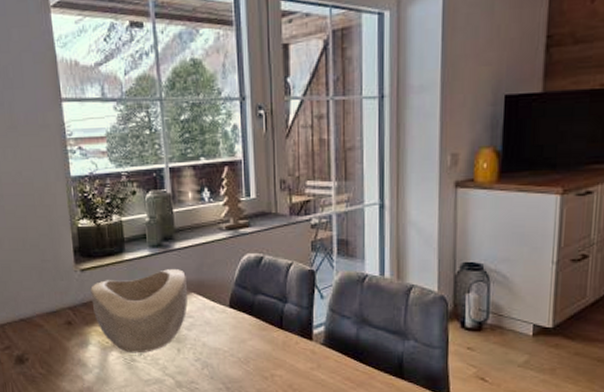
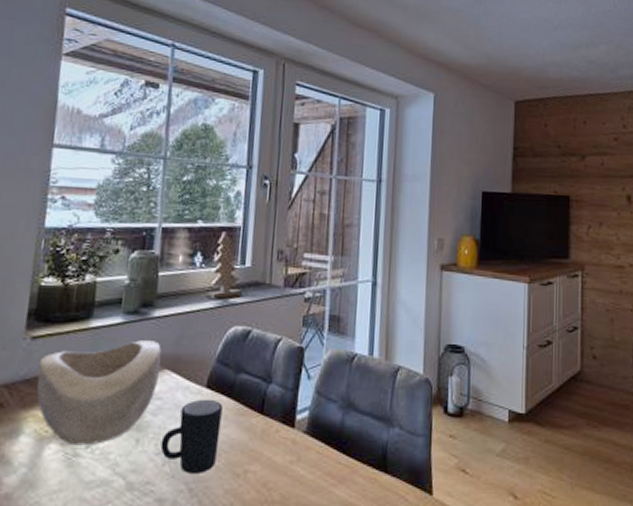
mug: none [198,317,247,377] -> present [160,399,223,475]

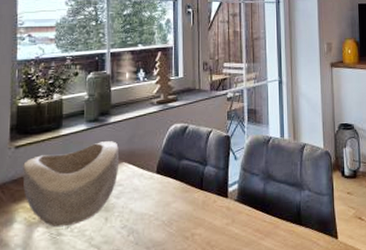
mug: present [160,399,223,475] -> none [125,182,170,241]

